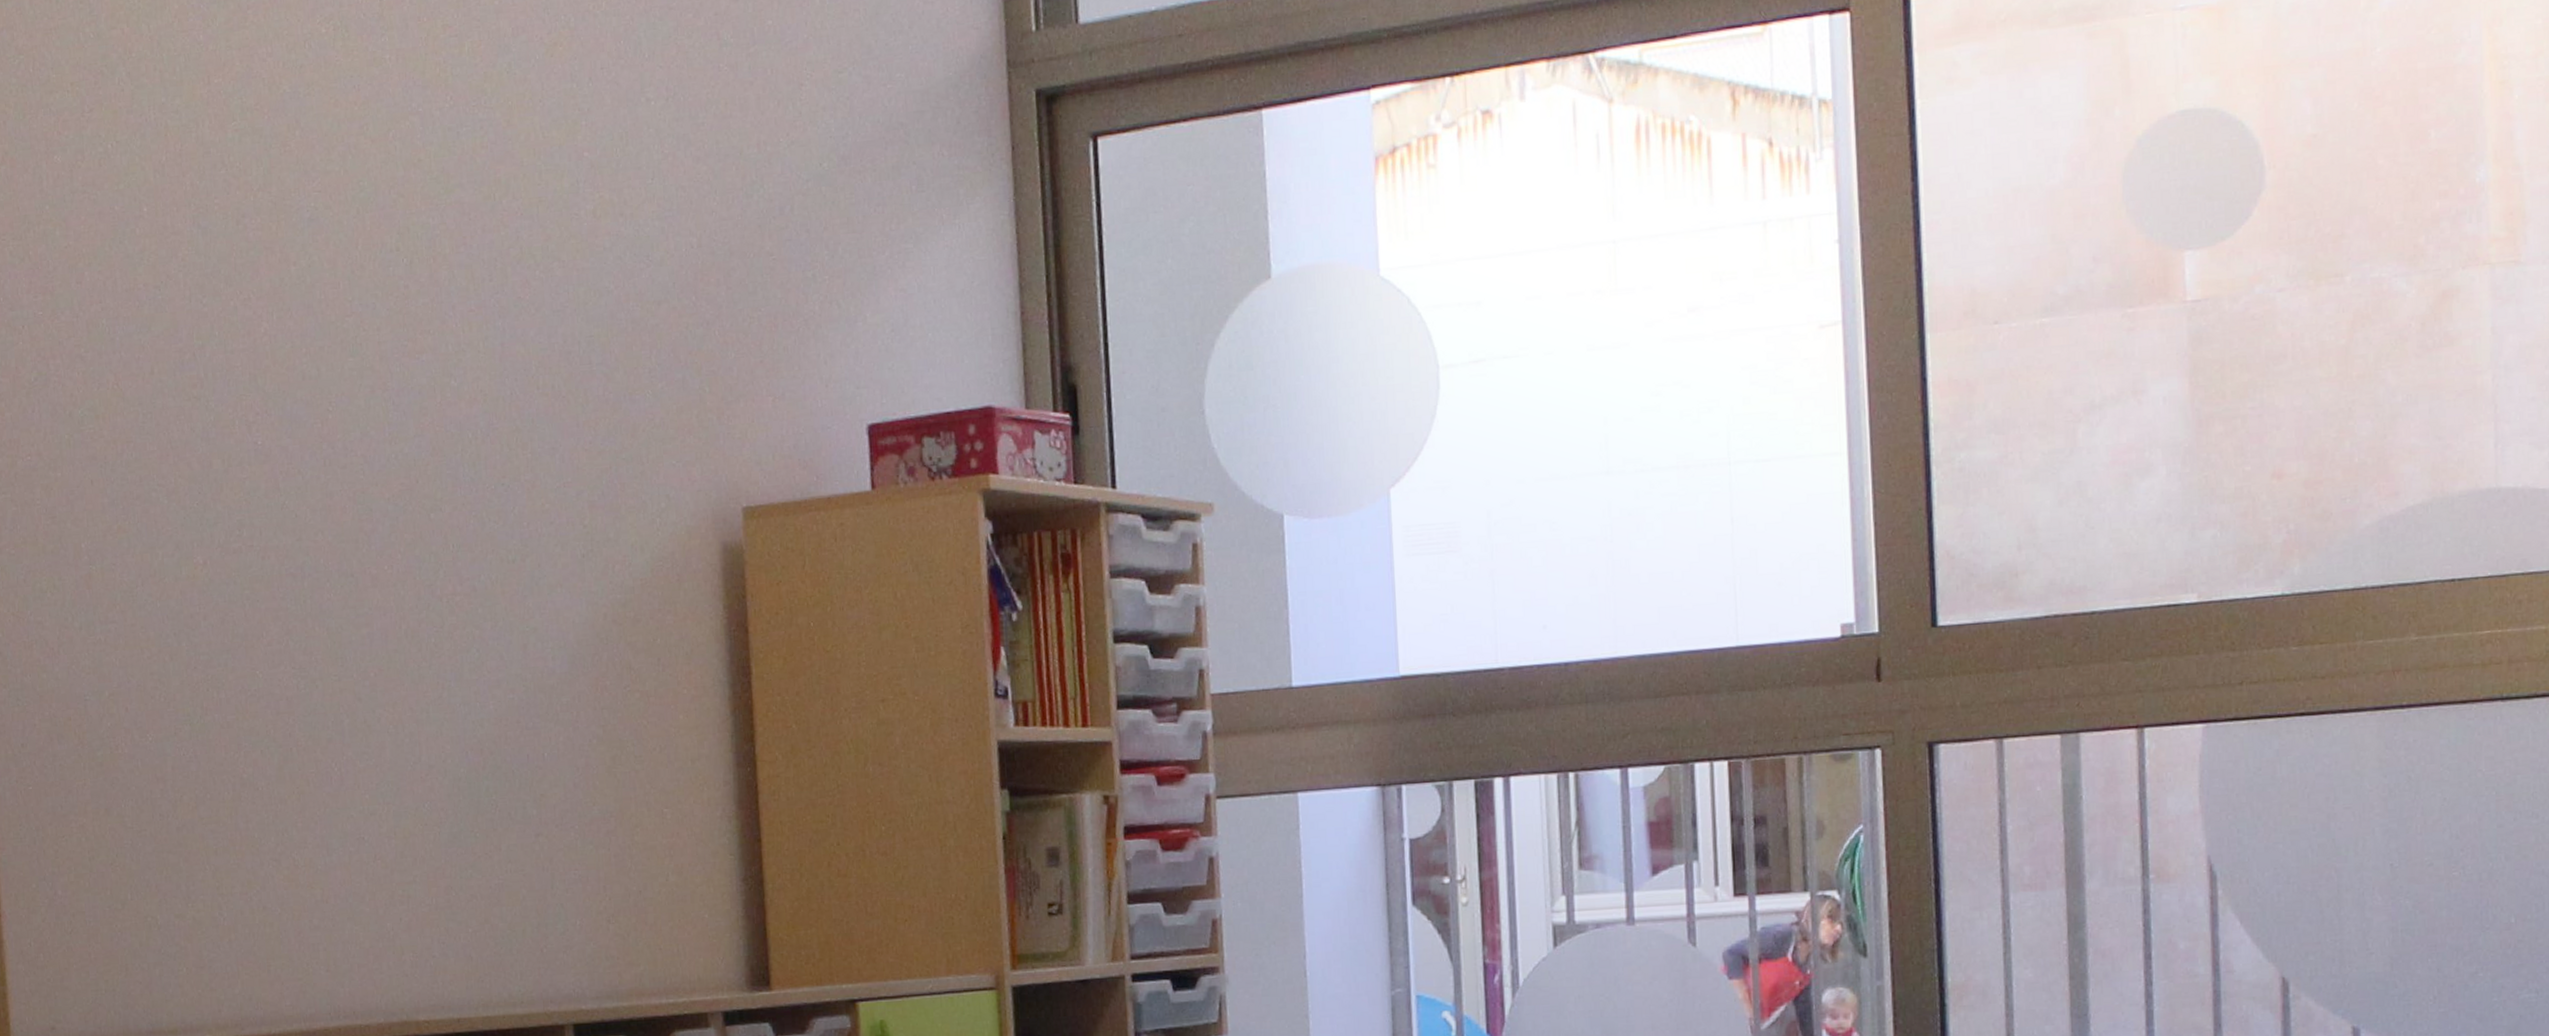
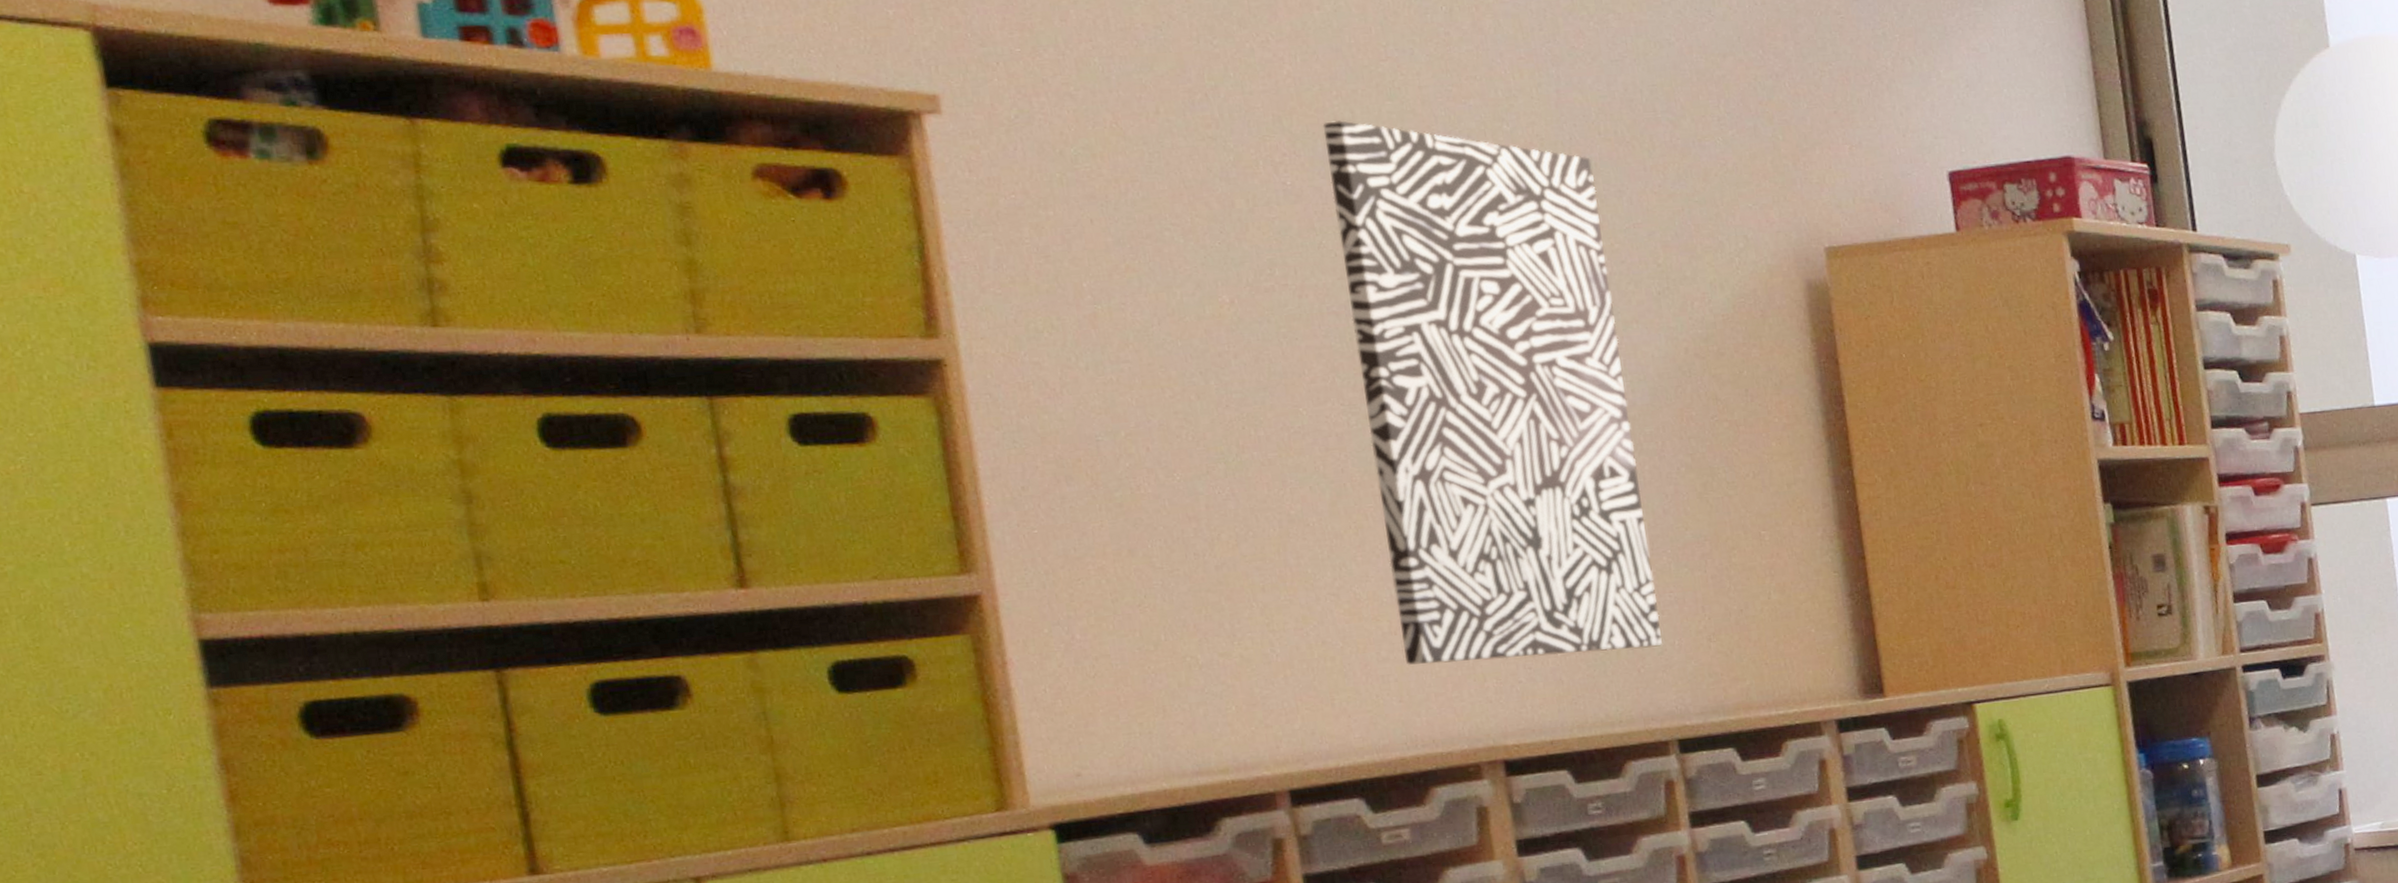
wall art: none [292,378,565,934] -> present [1322,120,1662,665]

